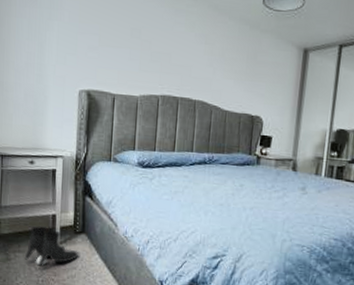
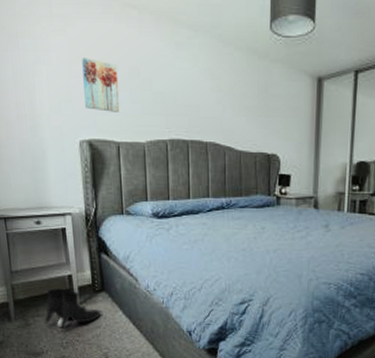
wall art: none [88,17,122,67] -> present [82,58,119,112]

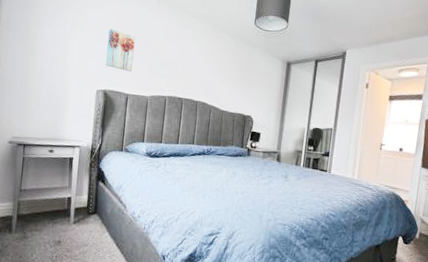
boots: present [44,287,102,329] -> none [40,207,91,244]

